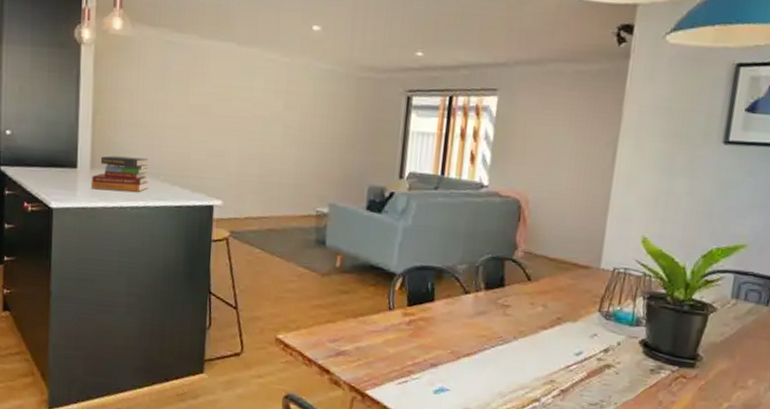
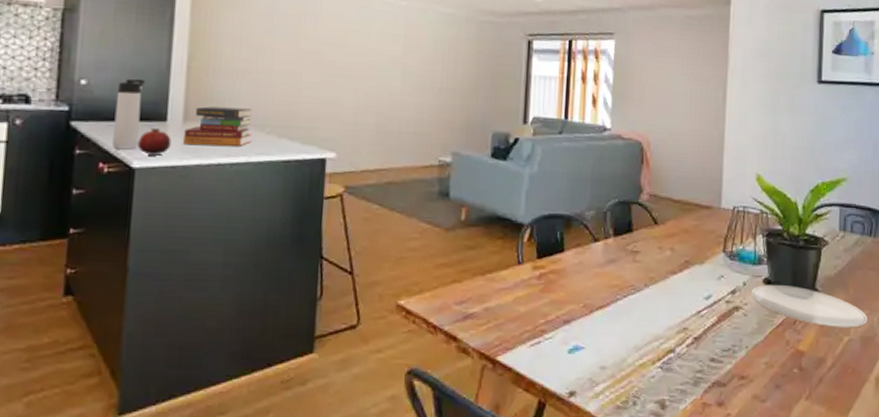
thermos bottle: none [34,130,59,192] -> present [112,79,146,150]
fruit: none [54,174,81,198] -> present [138,128,171,156]
plate: none [625,345,753,396] -> present [752,284,868,329]

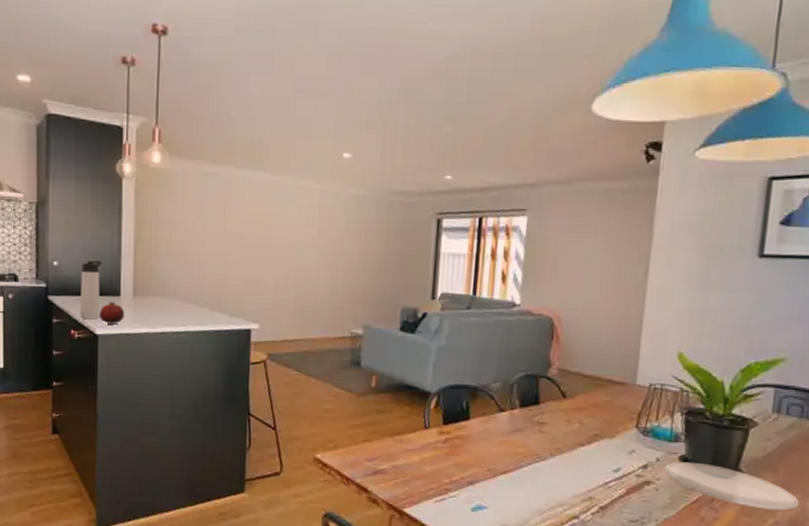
books: present [183,106,252,146] -> none [134,283,188,318]

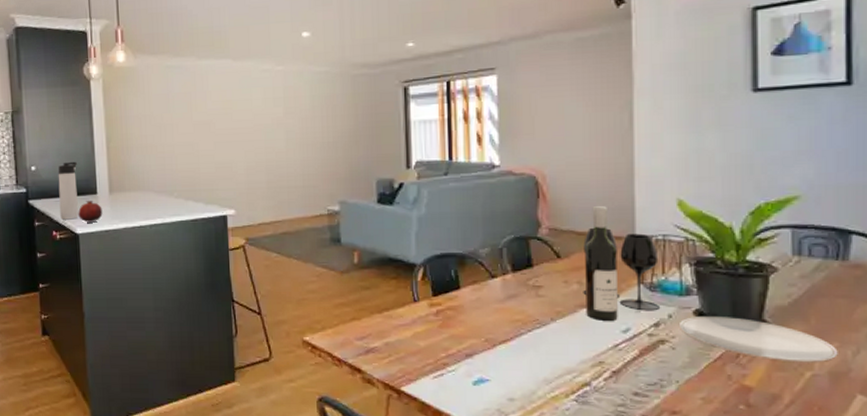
wine glass: none [582,371,655,454] -> present [583,227,659,311]
bottle: none [583,351,618,460] -> present [585,205,618,321]

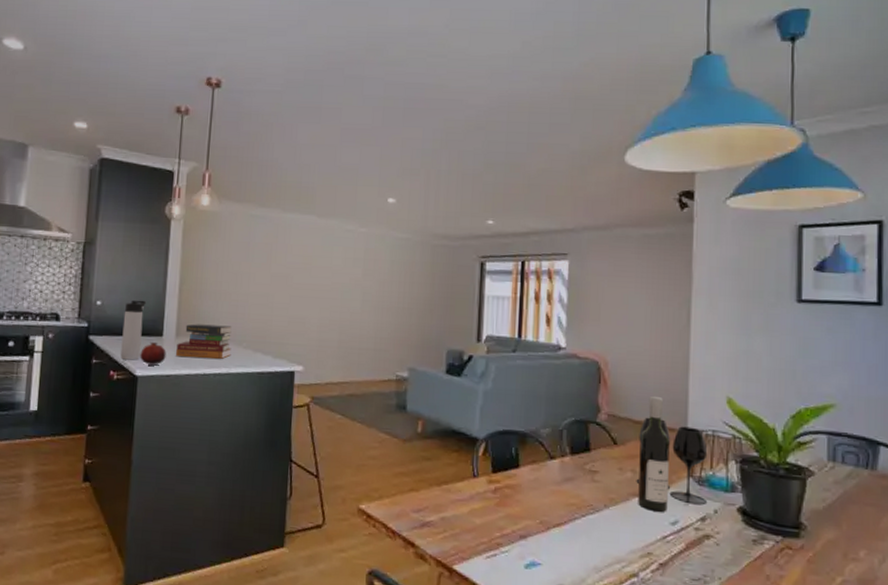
books: none [111,178,164,212] -> present [176,324,232,359]
plate: present [680,315,838,363] -> none [724,513,866,569]

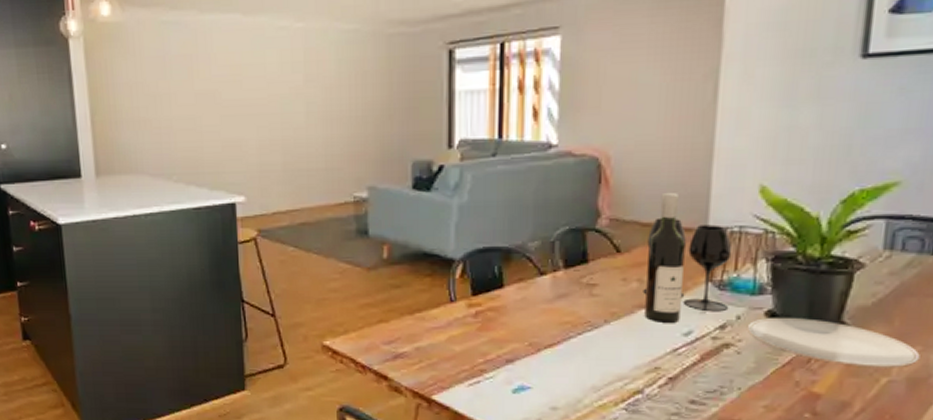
thermos bottle: present [120,300,147,361] -> none [33,138,60,208]
fruit: present [140,342,166,366] -> none [59,185,89,211]
books: present [176,324,232,359] -> none [98,158,161,199]
plate: none [724,513,866,569] -> present [748,317,920,368]

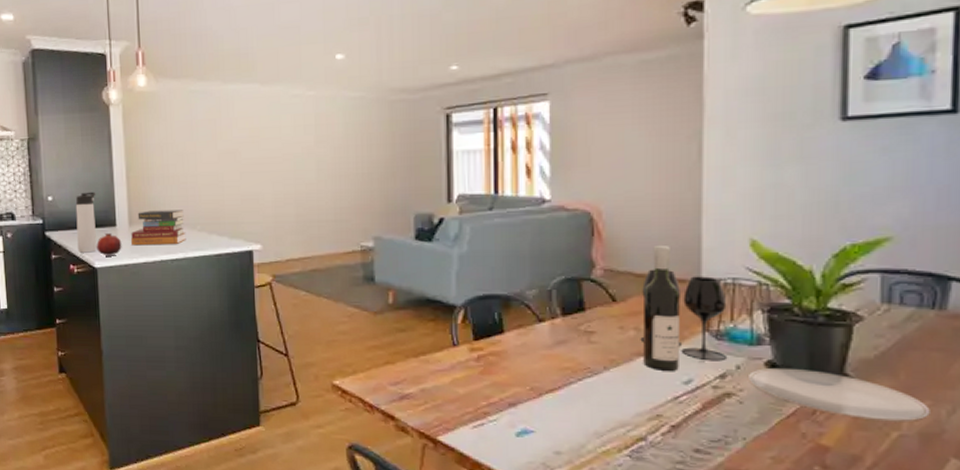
thermos bottle: none [33,138,60,208] -> present [75,191,97,253]
fruit: none [59,185,89,211] -> present [96,233,122,256]
books: none [98,158,161,199] -> present [131,210,186,246]

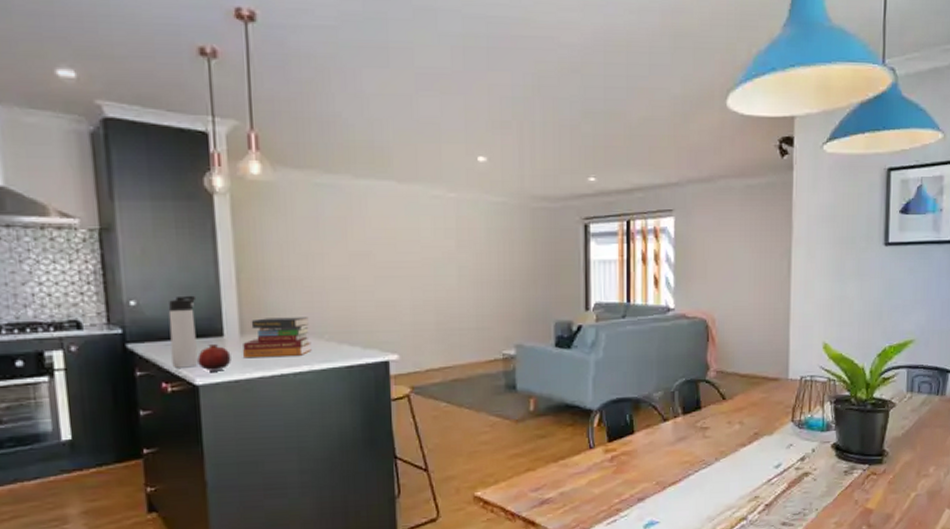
wine glass: present [640,269,727,361] -> none [743,369,807,447]
bottle: present [643,244,680,371] -> none [745,348,773,458]
plate: present [749,367,930,423] -> none [821,448,934,486]

